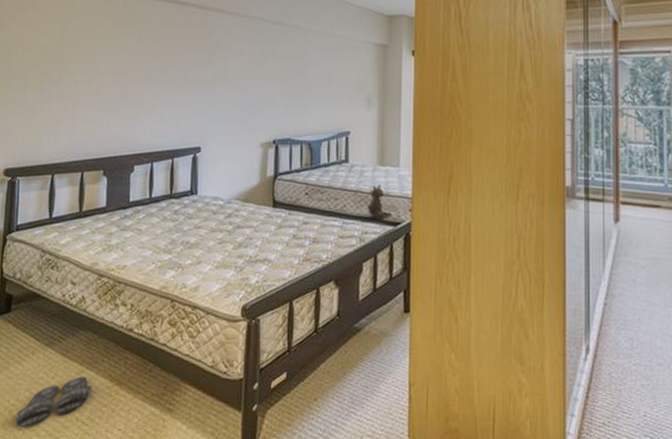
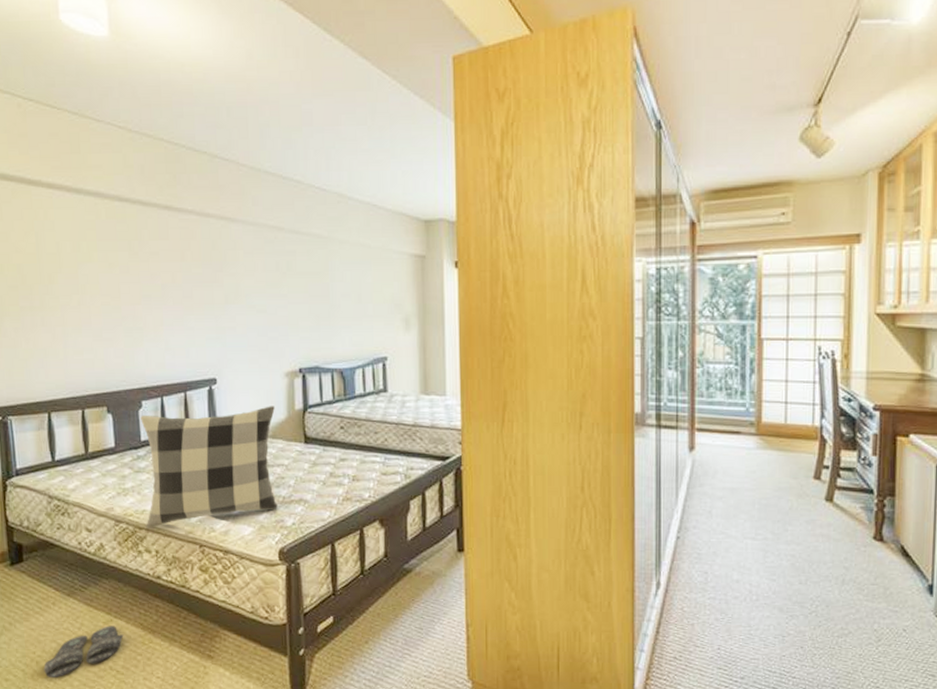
pillow: none [125,172,249,283] -> present [140,406,278,528]
stuffed animal: present [367,184,392,219] -> none [411,415,440,454]

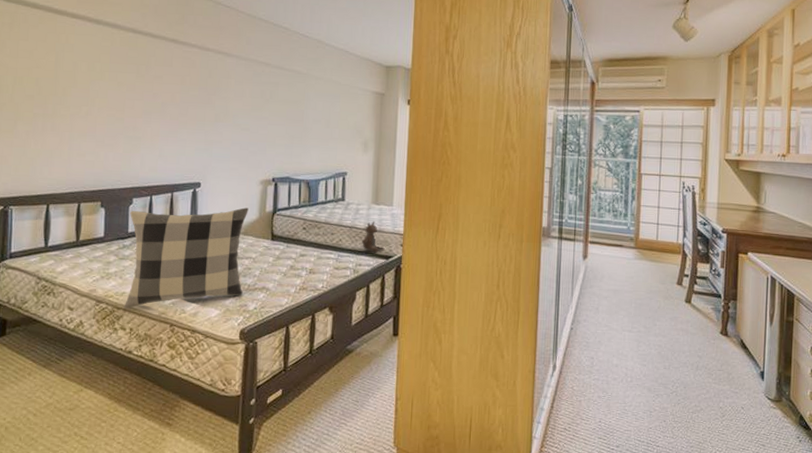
slippers: present [43,625,124,679] -> none [11,395,92,443]
stuffed animal: none [411,415,440,454] -> present [361,221,385,253]

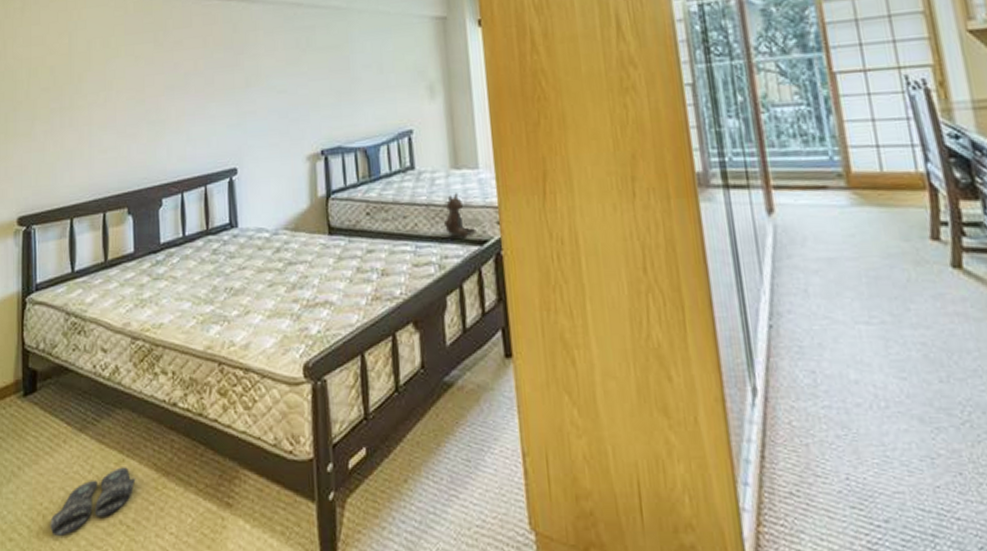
slippers: none [11,395,92,443] -> present [50,467,136,537]
pillow: present [123,207,249,309] -> none [161,194,301,345]

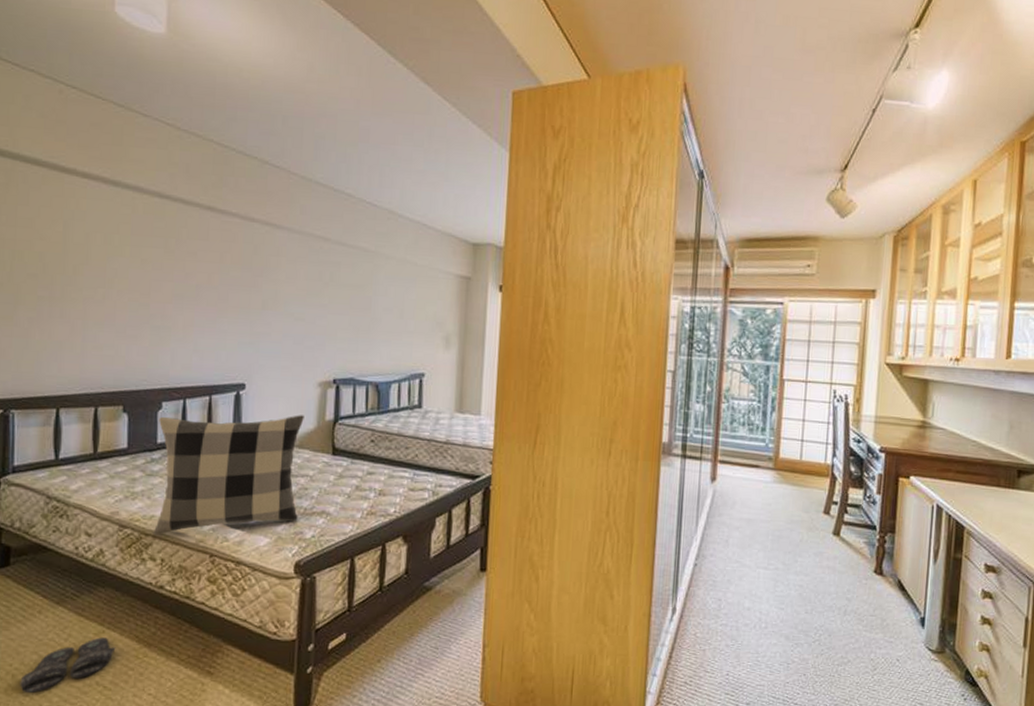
pillow: none [161,194,301,345] -> present [153,415,304,535]
stuffed animal: present [443,193,476,238] -> none [442,433,471,472]

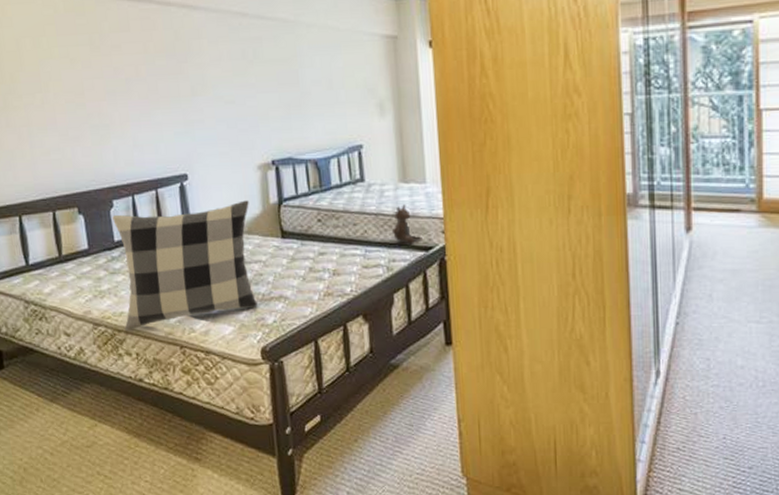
slippers: present [20,637,116,694] -> none [31,430,110,485]
stuffed animal: none [442,433,471,472] -> present [391,204,422,244]

